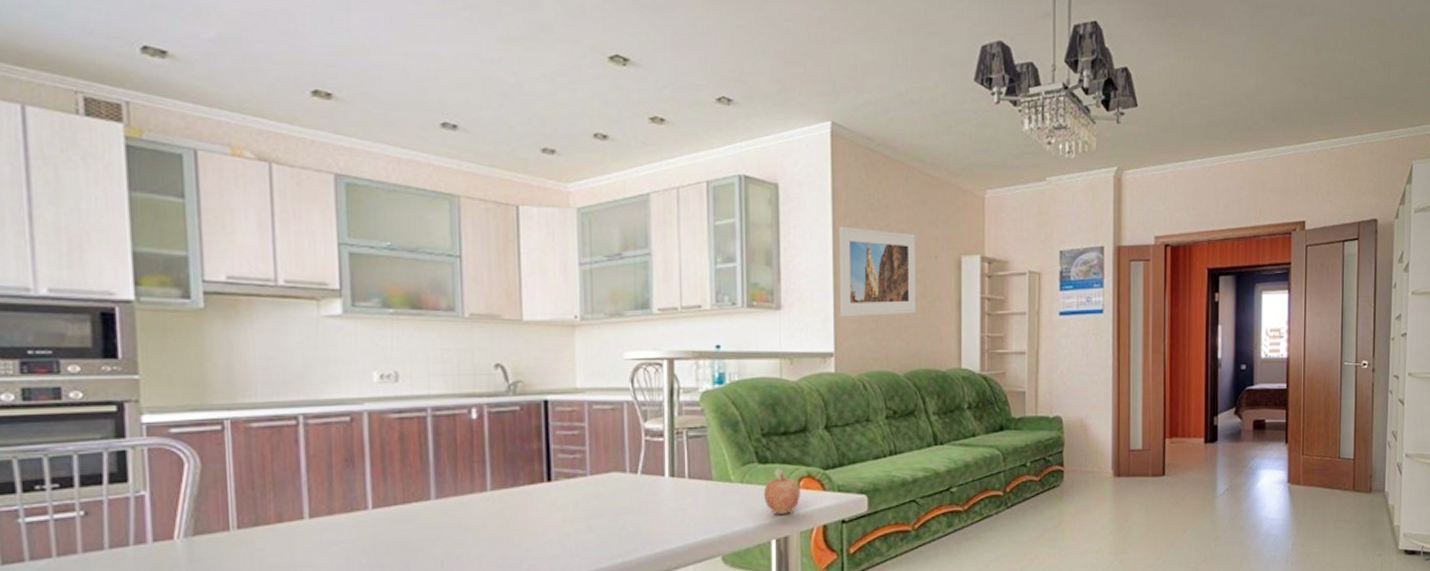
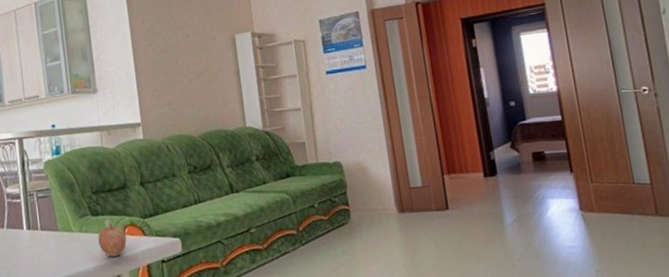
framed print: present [838,226,917,317] -> none [134,21,204,94]

